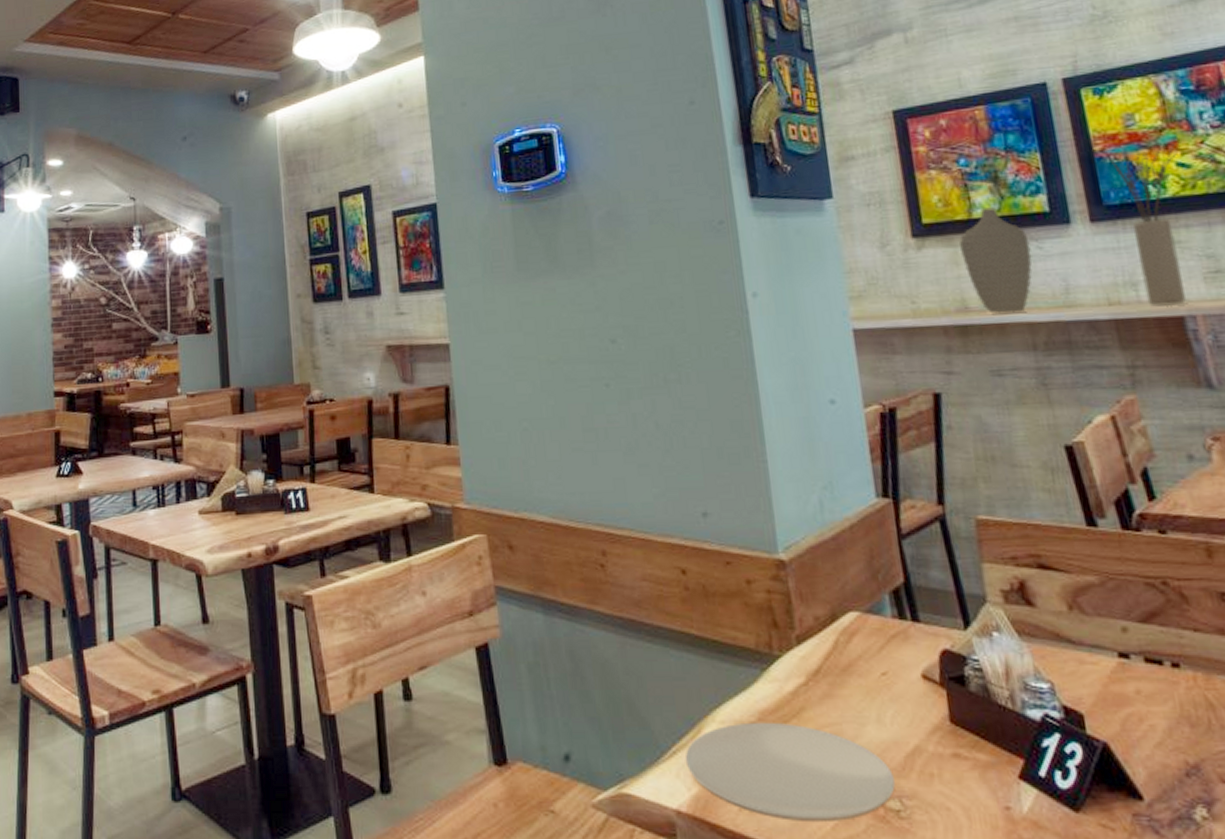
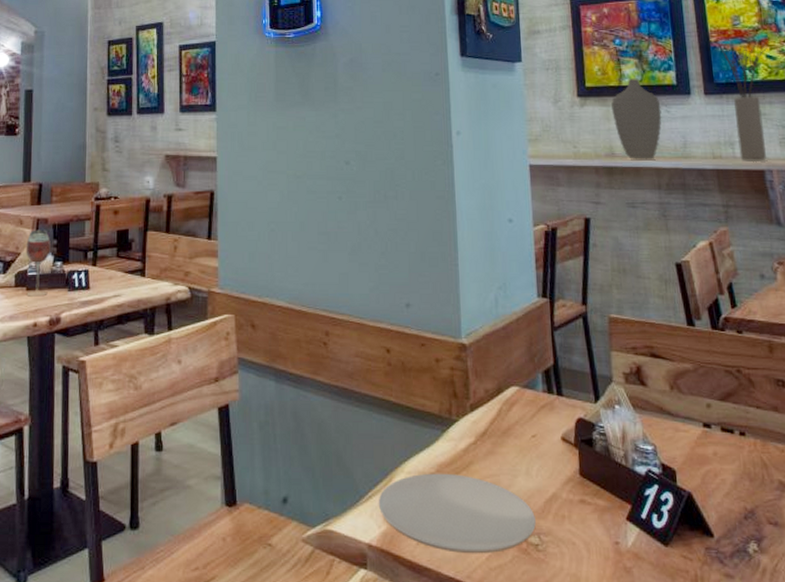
wineglass: none [231,442,261,522] -> present [26,230,51,297]

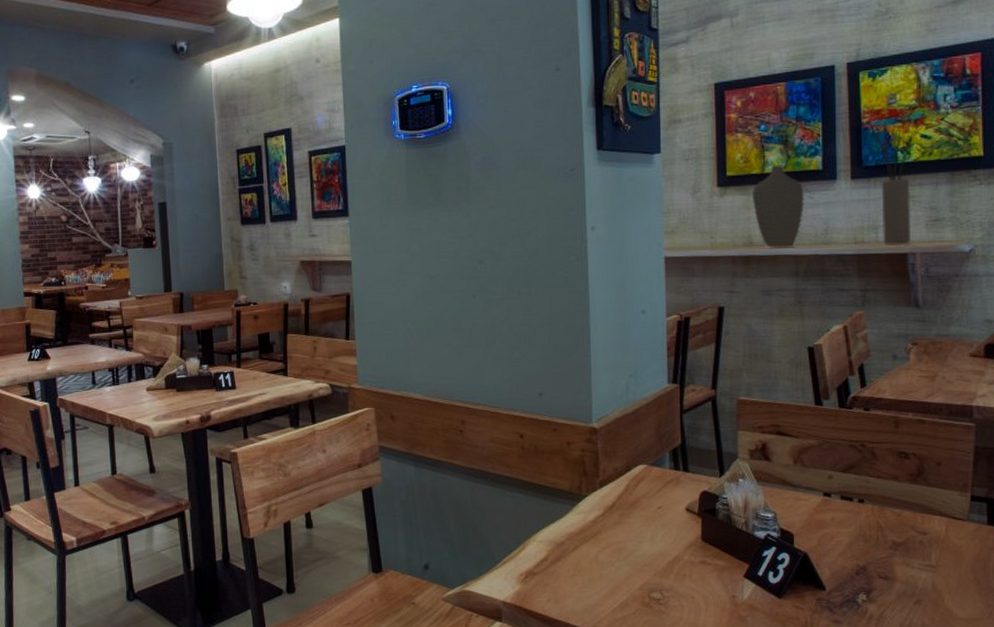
wineglass: present [26,230,51,297] -> none [172,336,197,397]
plate: present [378,473,536,554] -> none [512,541,658,608]

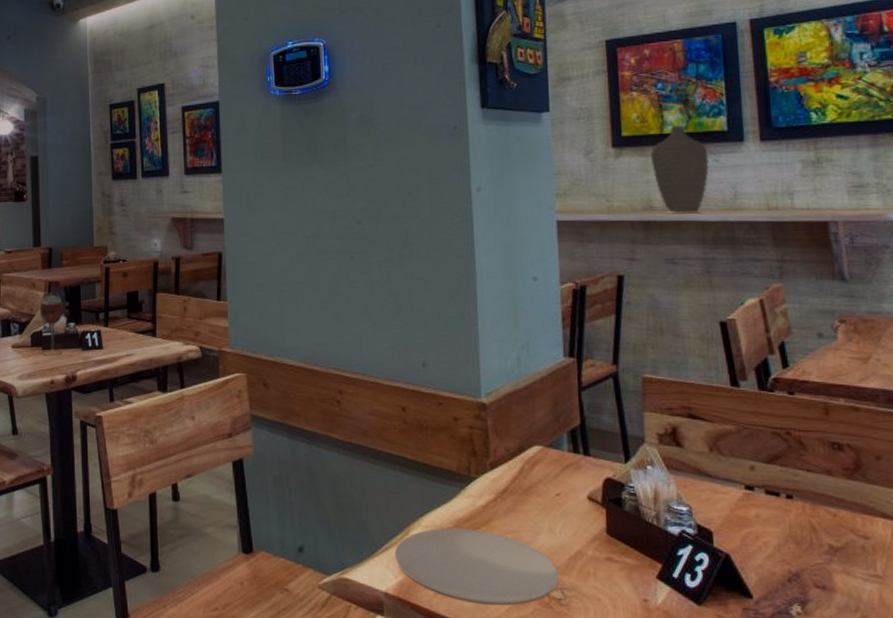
wineglass: none [172,336,197,397] -> present [39,292,63,356]
plate: none [512,541,658,608] -> present [394,528,559,606]
vase: present [872,119,924,246] -> none [781,78,839,213]

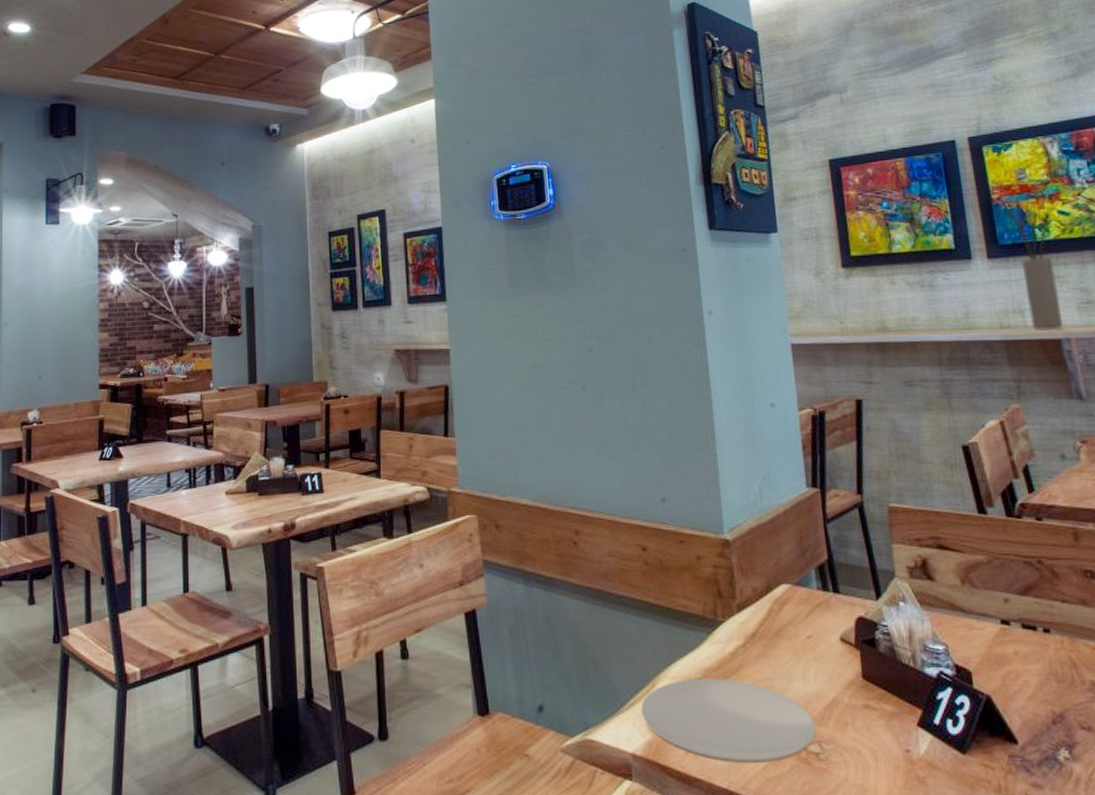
wineglass: present [39,292,63,356] -> none [255,432,281,502]
decorative vase: present [651,125,709,213] -> none [881,244,940,333]
vase: none [781,78,839,213] -> present [1004,194,1063,331]

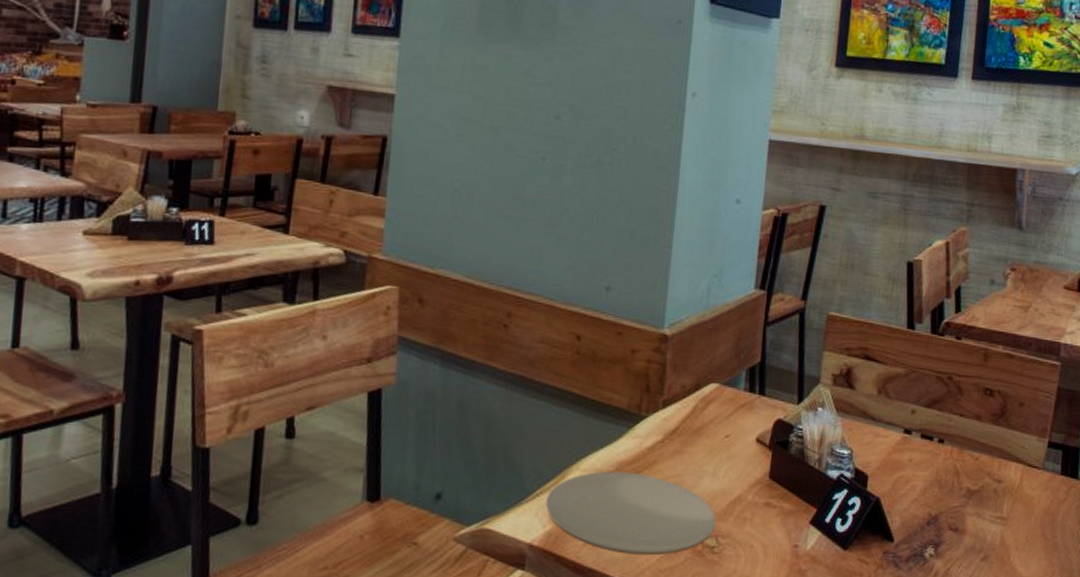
vase: present [1004,194,1063,331] -> none [995,24,1048,160]

